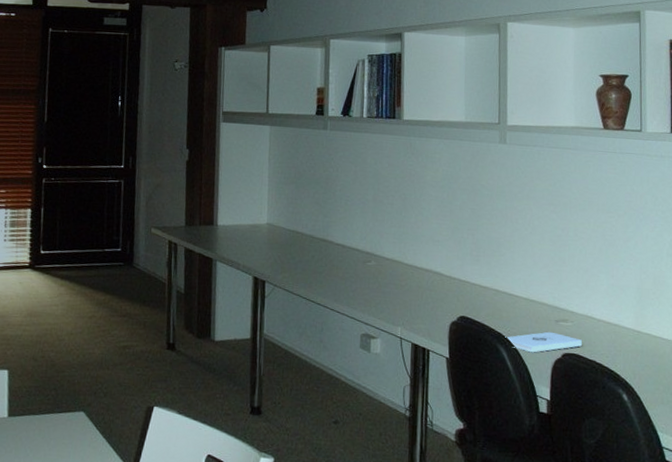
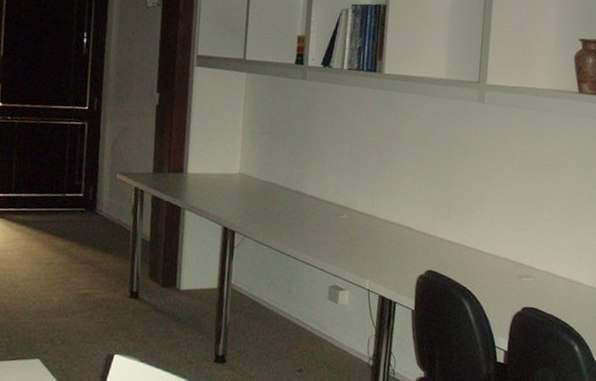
notepad: present [505,331,582,353] -> none [469,286,541,307]

